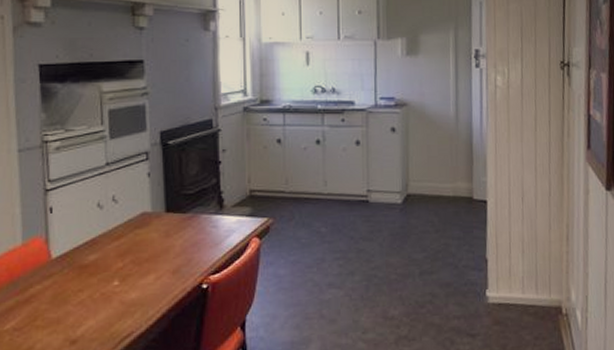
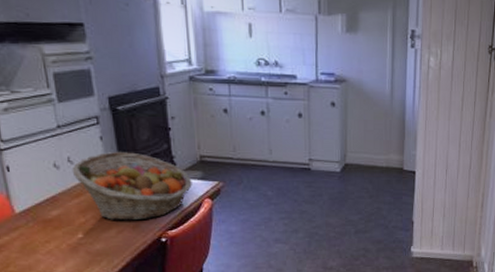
fruit basket: none [115,188,240,265] -> present [71,152,192,221]

